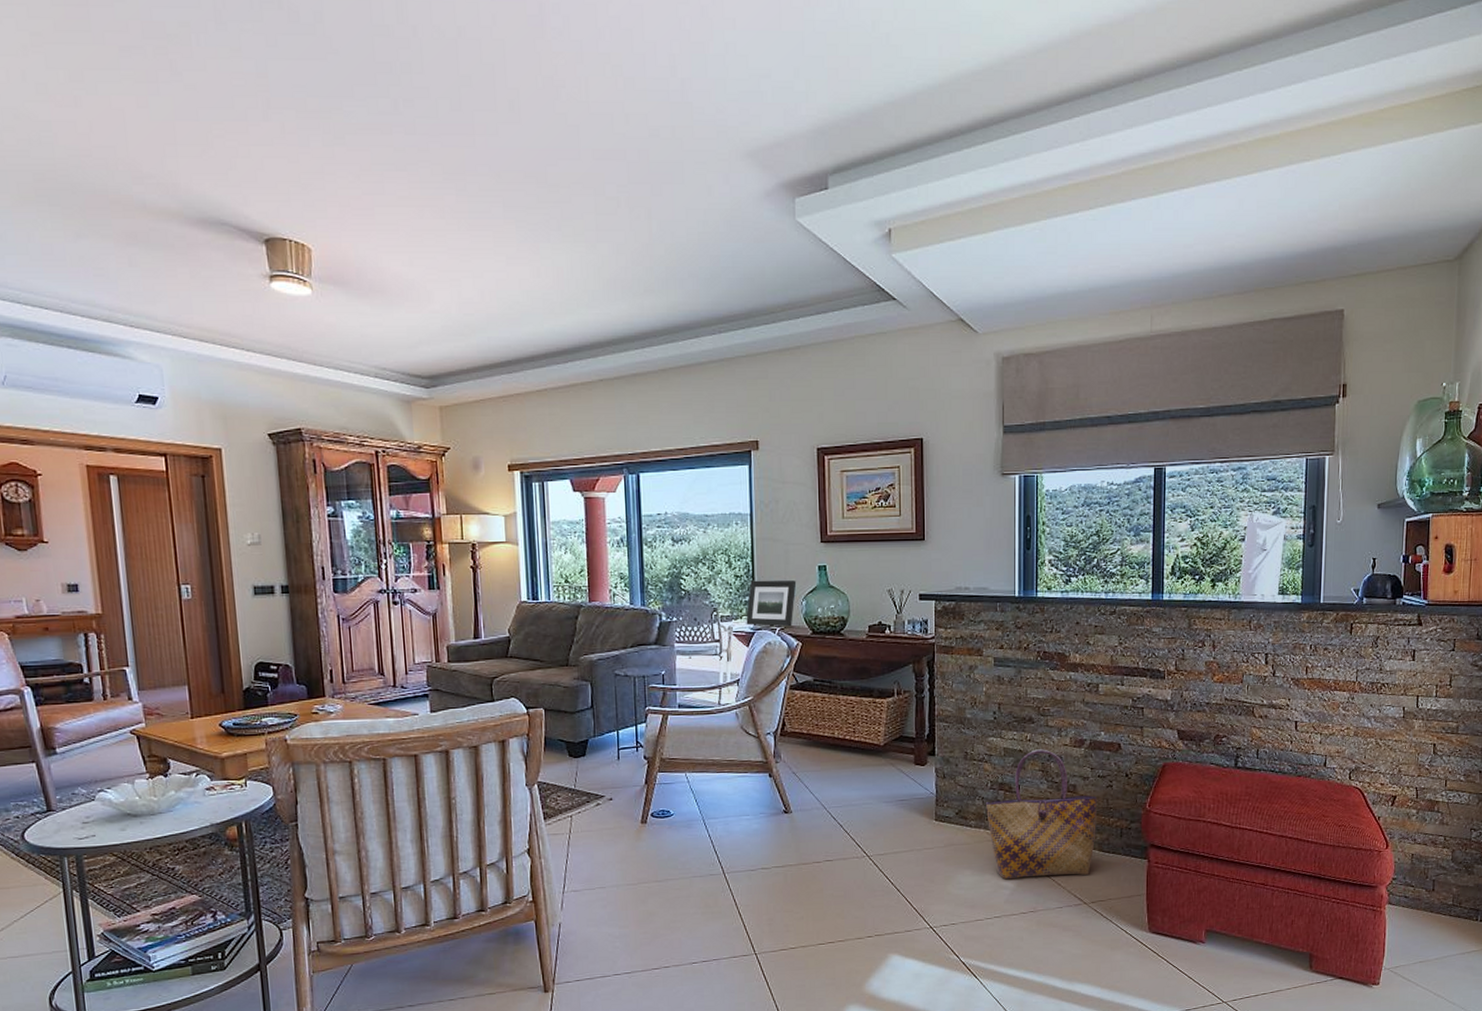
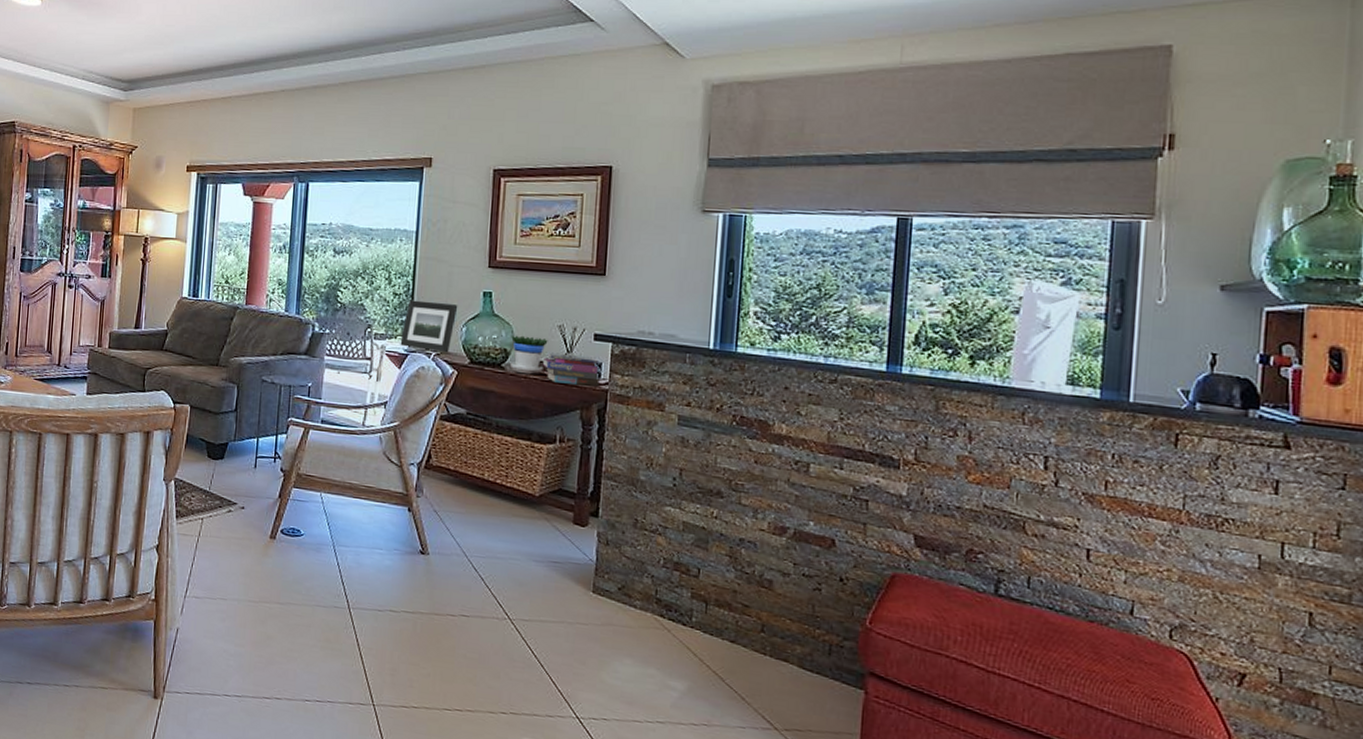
flowerpot: none [847,602,880,638] -> present [509,335,548,375]
books: none [876,615,927,642] -> present [542,352,600,387]
tote bag: present [985,749,1097,879] -> none [655,529,799,695]

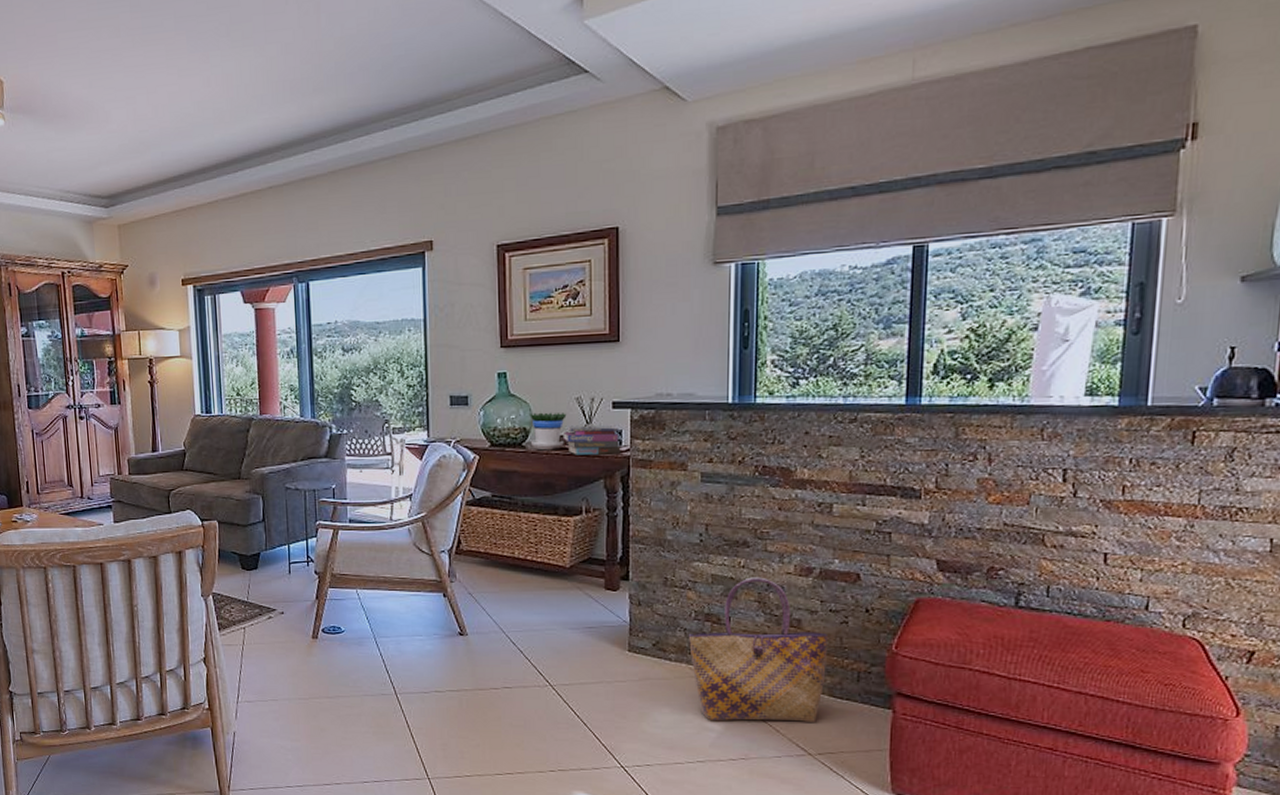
picture frame: present [400,300,458,353] -> none [419,389,474,439]
tote bag: none [655,529,799,695] -> present [688,577,827,723]

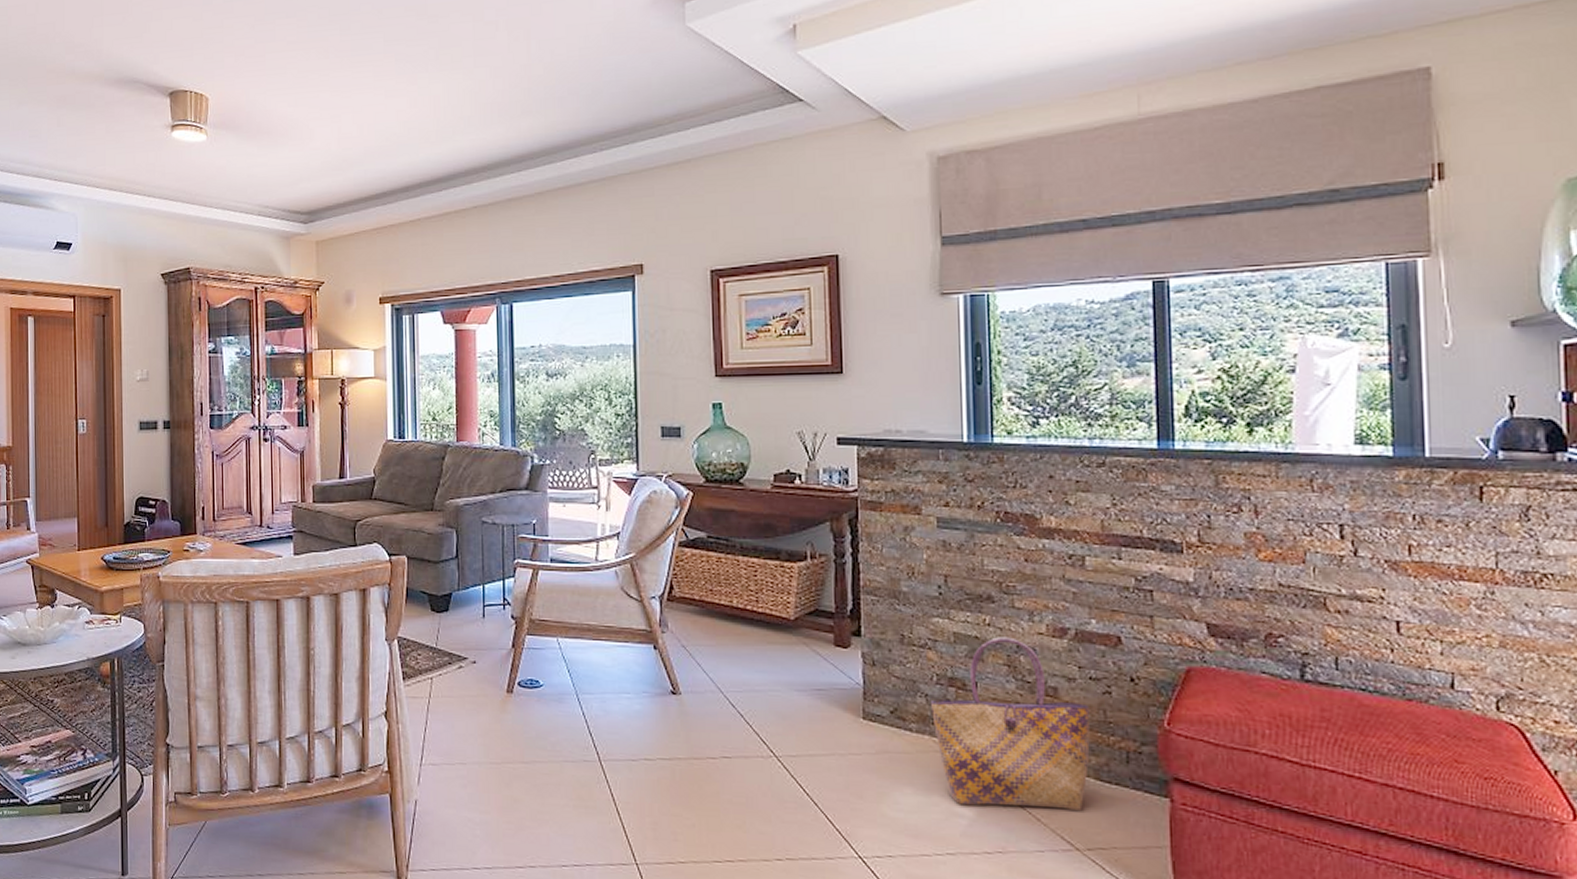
flowerpot: present [530,412,567,451] -> none [747,447,788,488]
books: present [562,425,621,455] -> none [783,462,848,495]

